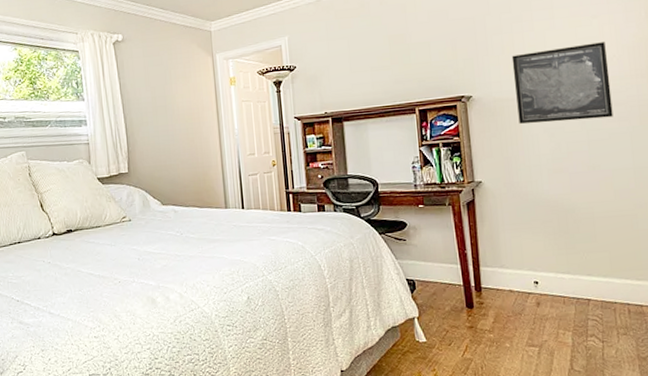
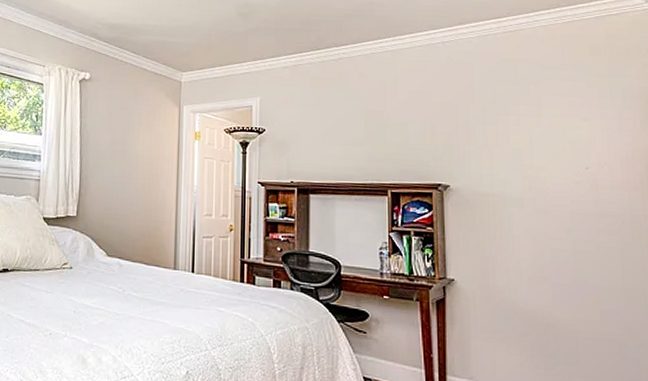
wall art: present [511,42,613,124] -> none [494,146,603,229]

